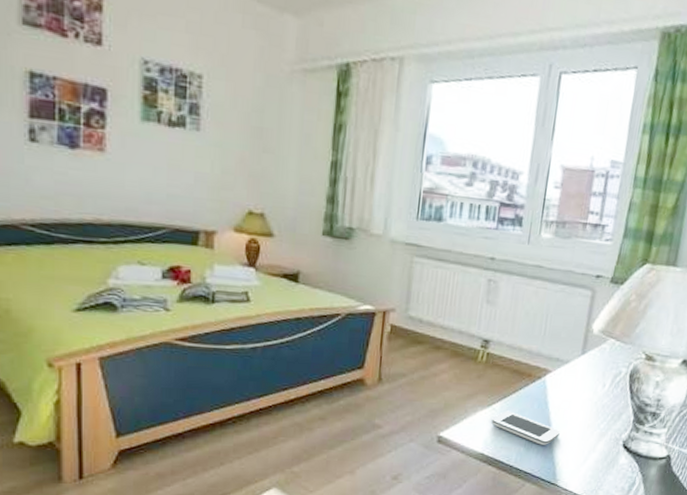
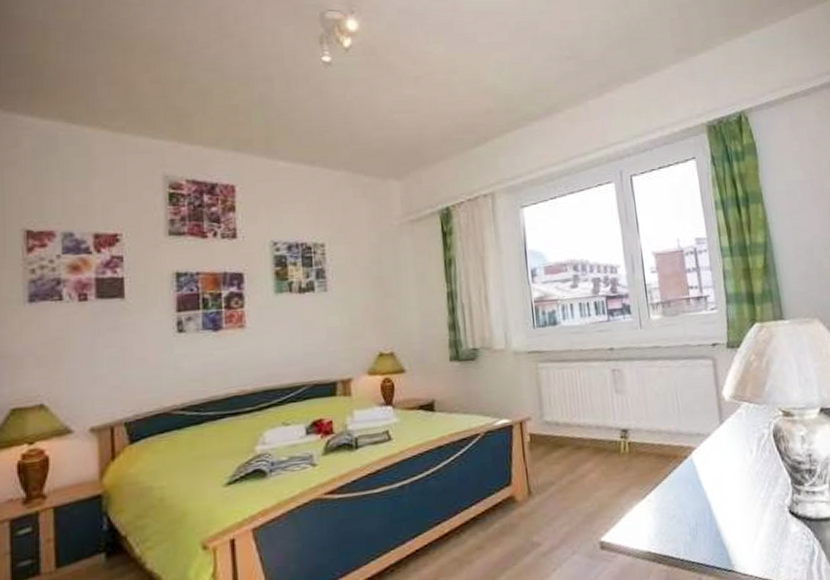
smartphone: present [491,410,560,445] -> none [649,498,722,530]

